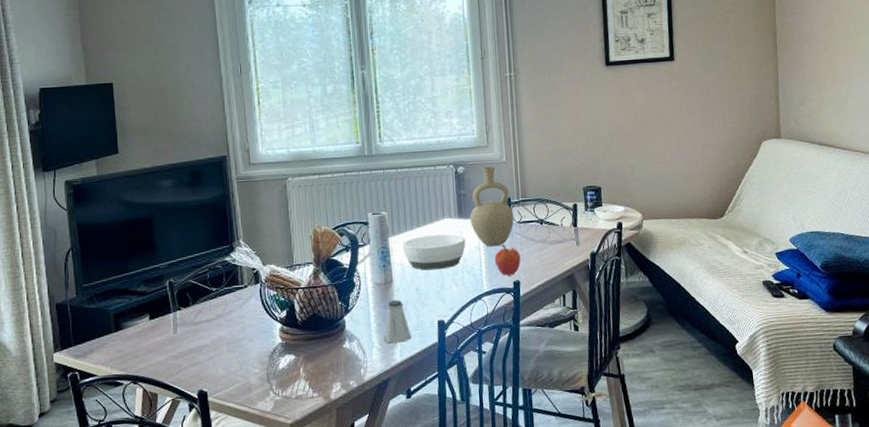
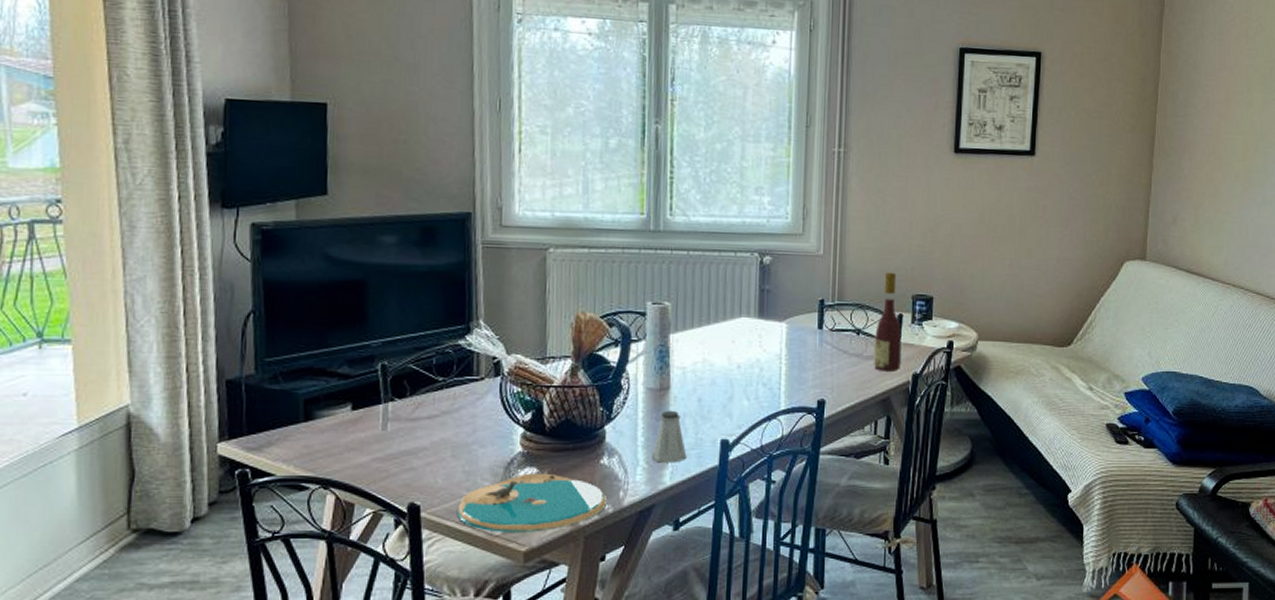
plate: none [235,358,352,409] -> present [456,473,608,532]
bowl: present [401,234,466,271] -> none [685,336,765,378]
vase: present [470,166,514,247] -> none [773,259,826,357]
apple: present [494,245,521,276] -> none [797,355,829,393]
wine bottle: none [555,170,580,253] -> present [873,272,902,372]

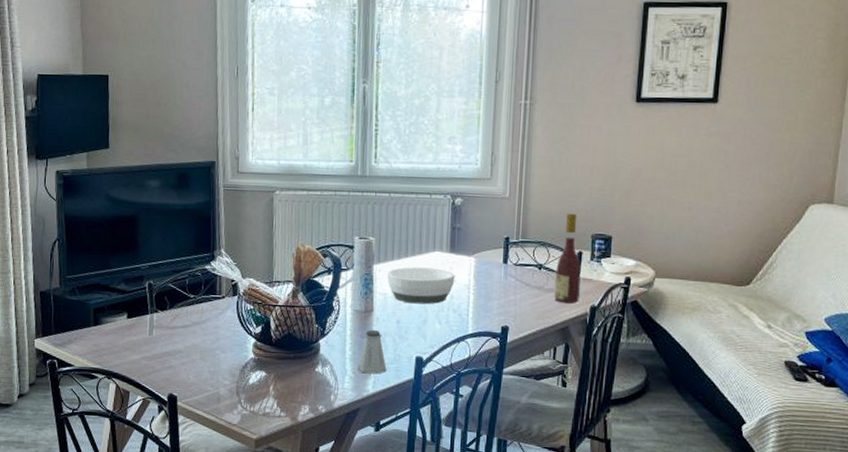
plate: present [456,473,608,532] -> none [203,375,321,424]
bowl: none [685,336,765,378] -> present [386,267,455,305]

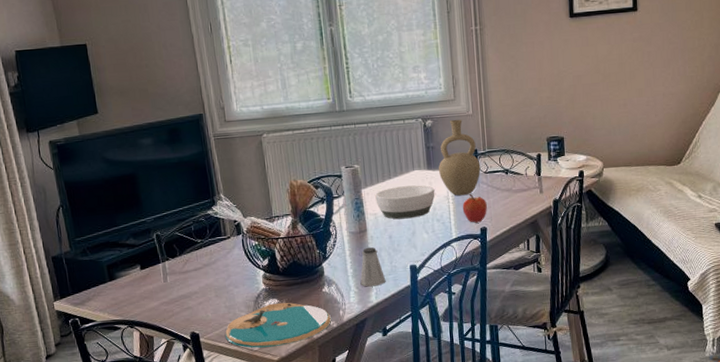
plate: none [203,375,321,424] -> present [225,302,332,348]
vase: none [462,200,511,287] -> present [439,119,481,196]
apple: none [484,286,512,320] -> present [462,194,487,223]
wine bottle: present [553,213,581,304] -> none [519,121,543,201]

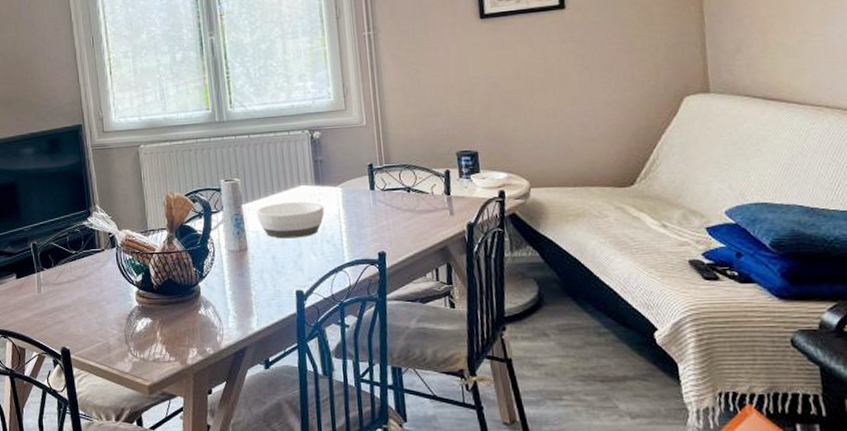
plate: present [225,302,332,348] -> none [95,322,208,370]
saltshaker: present [360,247,386,287] -> none [240,268,269,312]
vase: present [439,119,481,196] -> none [328,130,378,216]
apple: present [462,194,487,223] -> none [356,214,386,246]

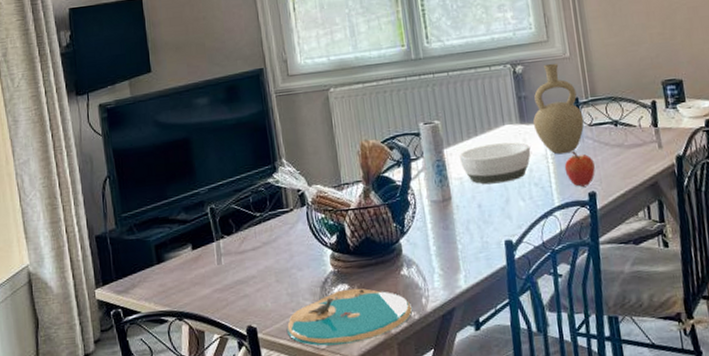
plate: none [95,322,208,370] -> present [286,288,413,346]
vase: none [328,130,378,216] -> present [533,63,584,155]
apple: none [356,214,386,246] -> present [564,152,595,187]

